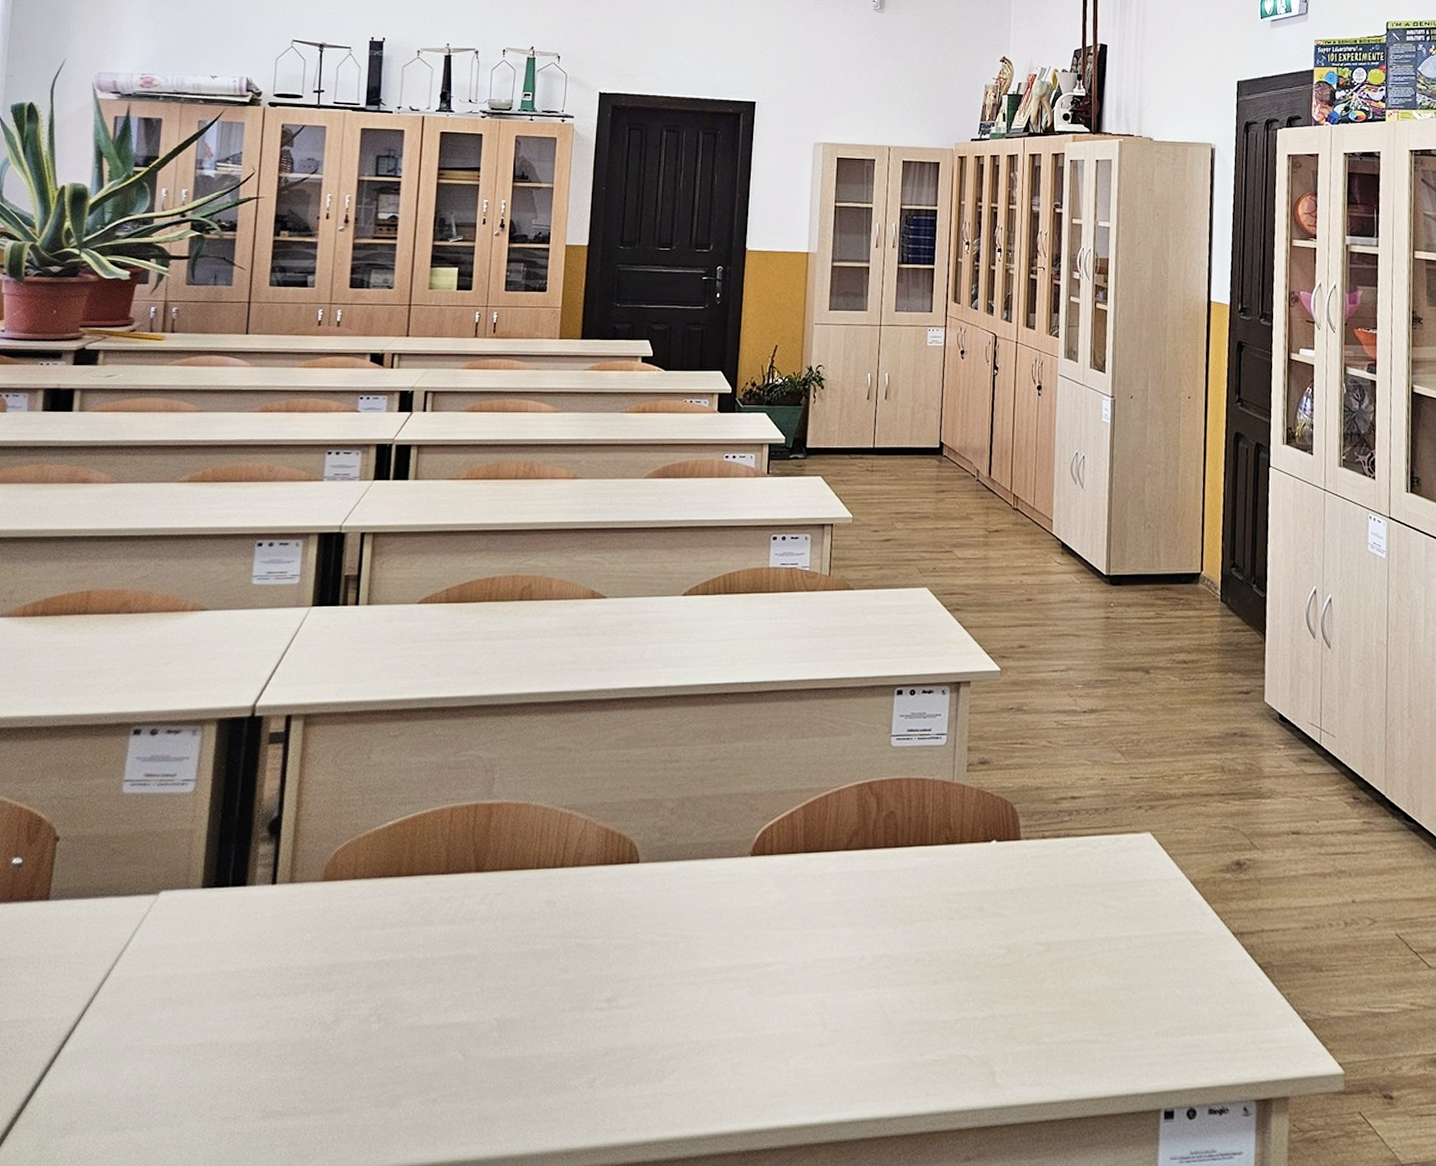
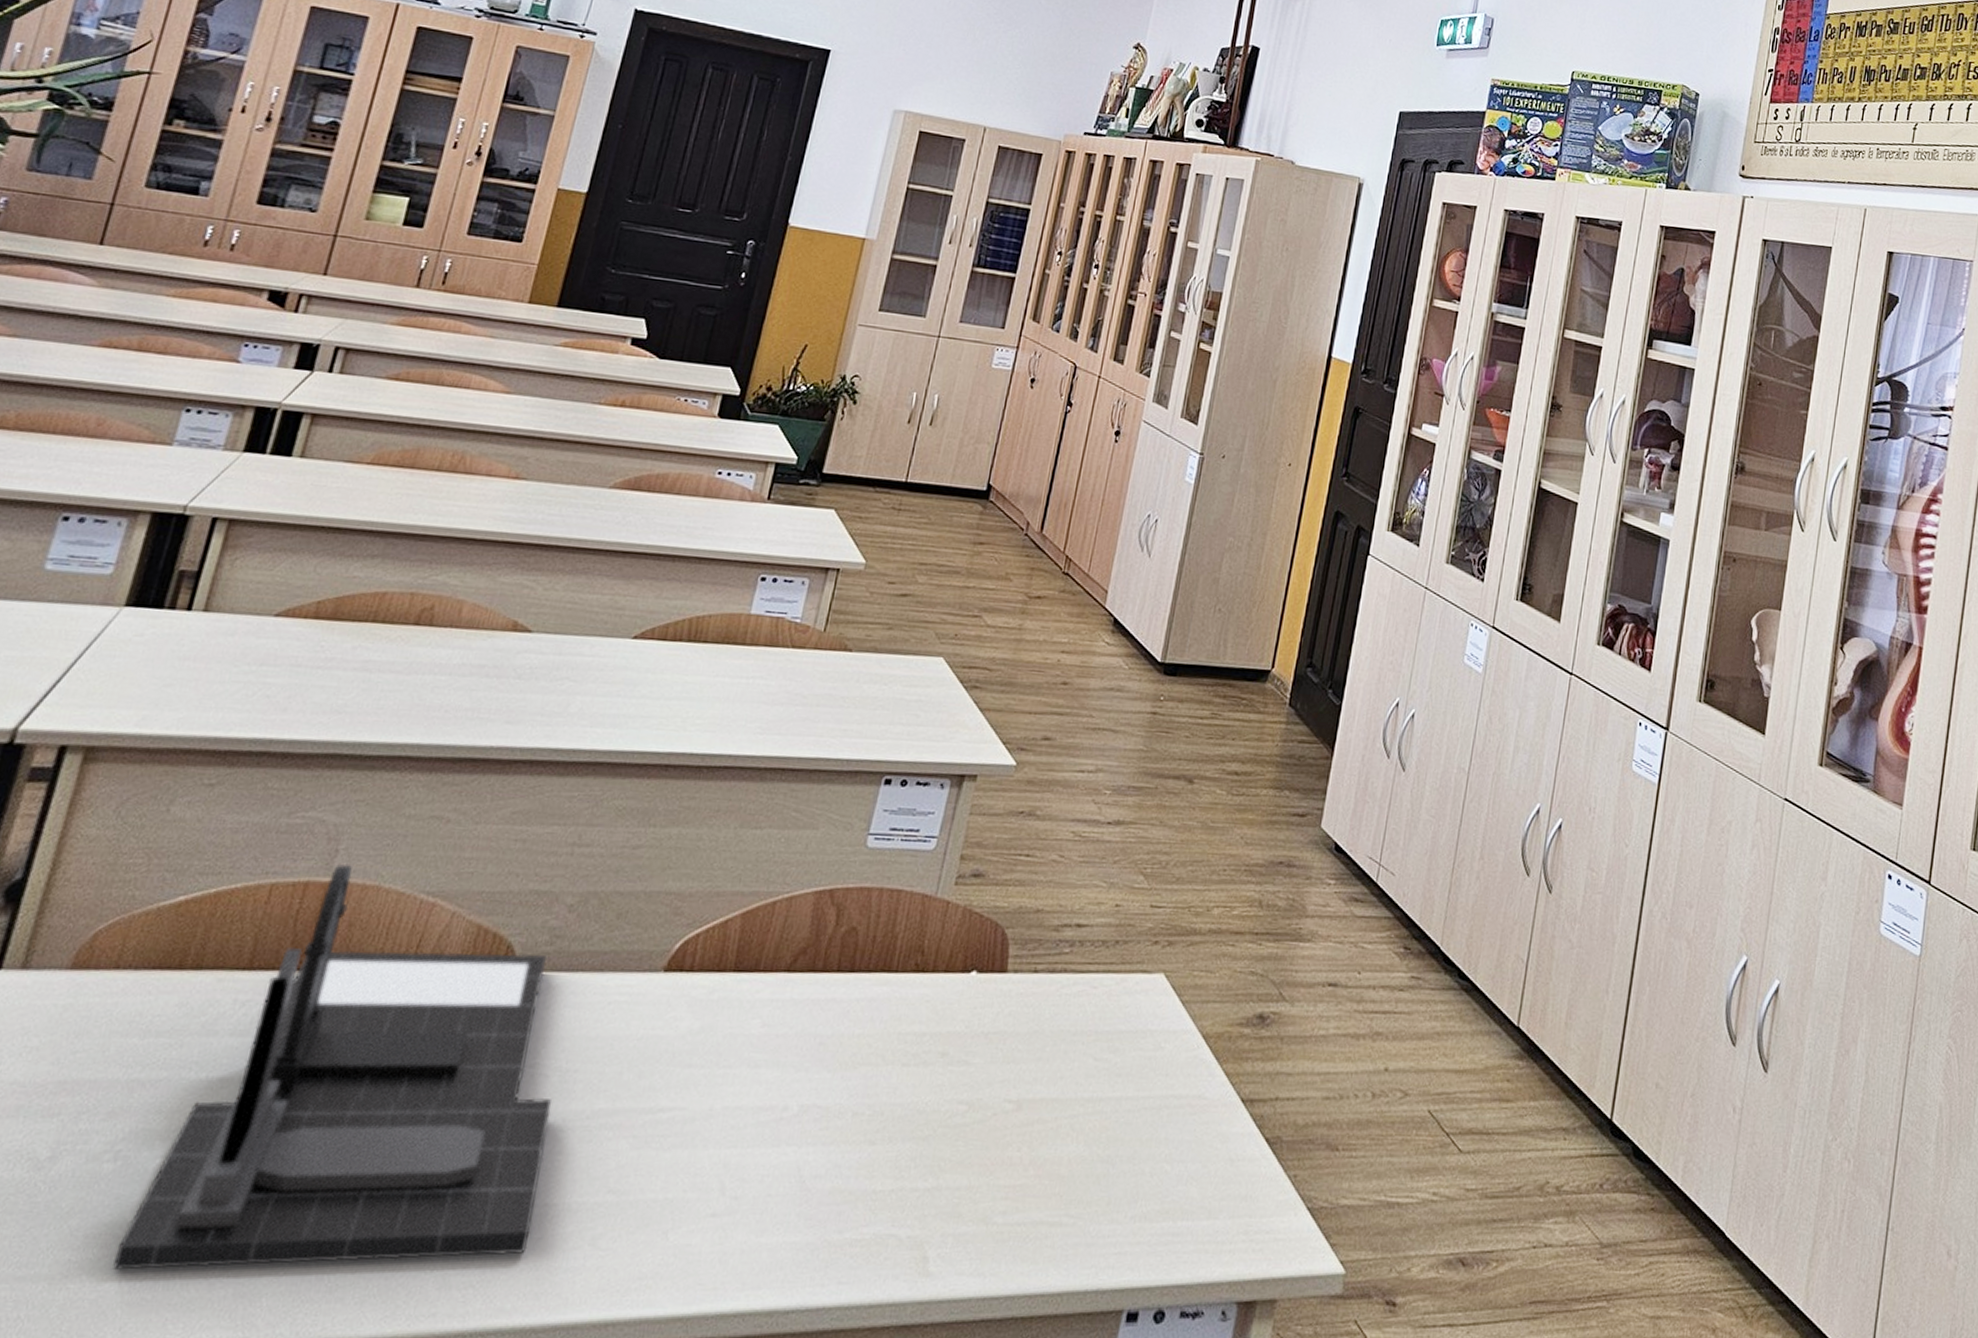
desk organizer: none [391,788,685,1102] -> present [112,863,553,1270]

